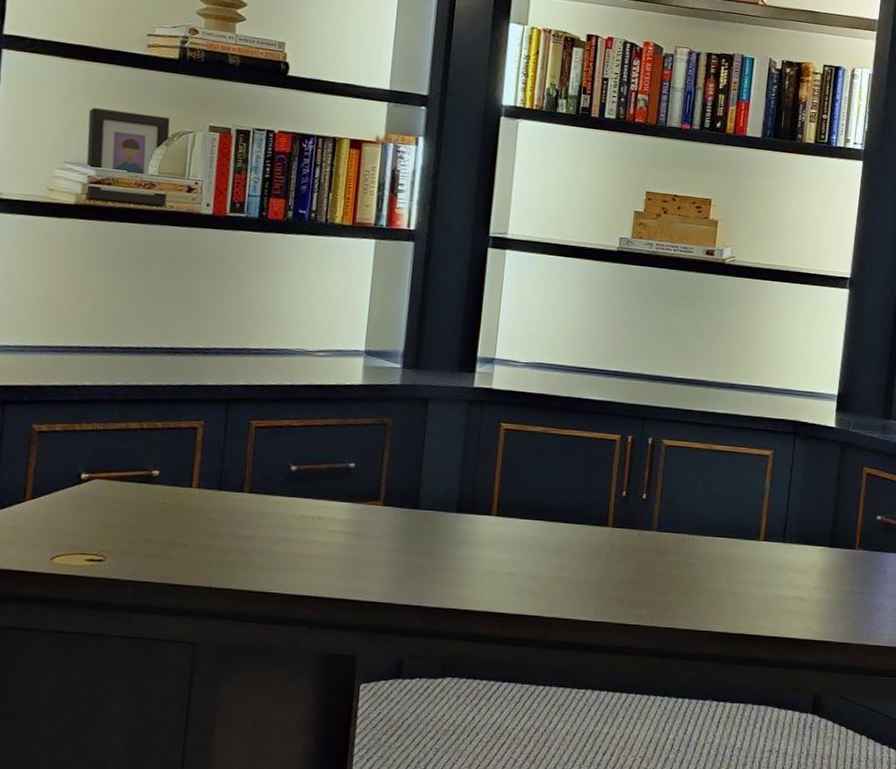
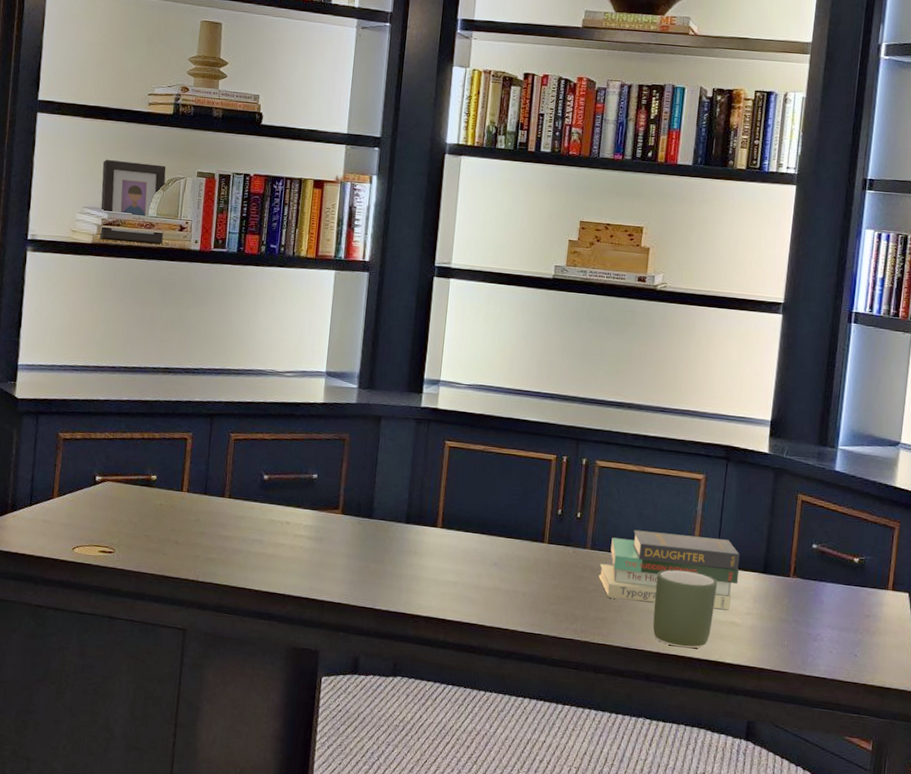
books: none [664,509,807,585] -> present [598,529,740,610]
mug: none [720,547,785,627] -> present [652,569,718,649]

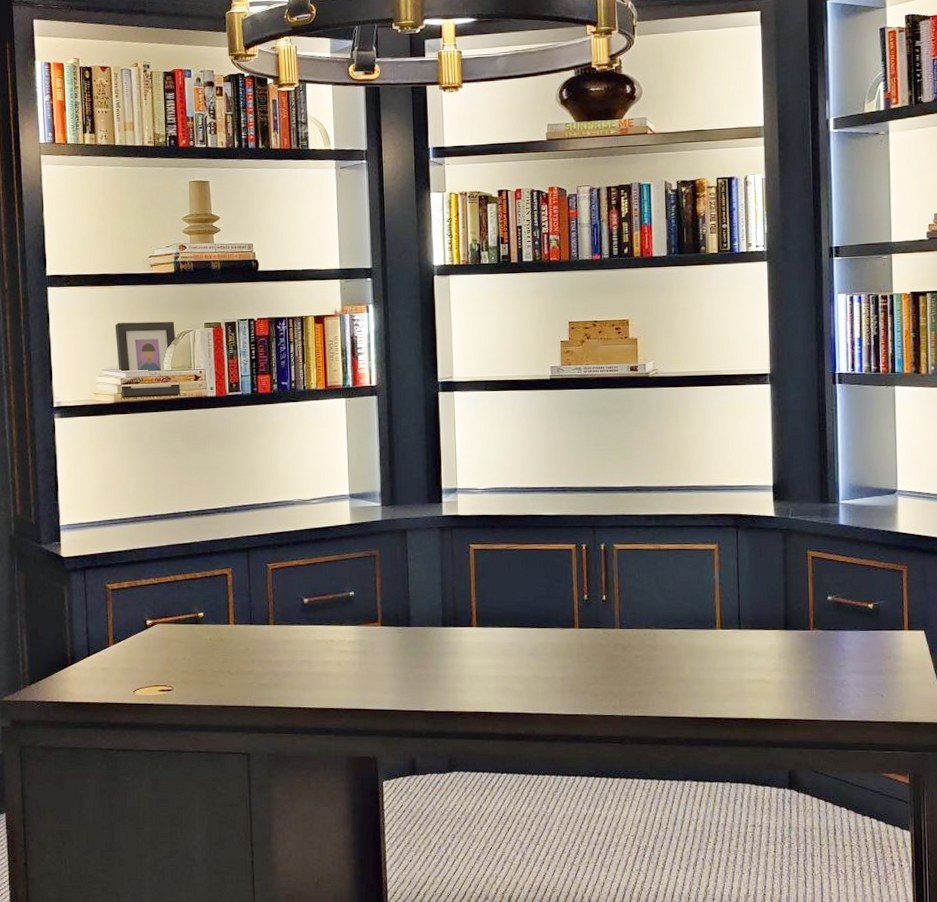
books: present [598,529,740,610] -> none [630,603,762,672]
mug: present [652,569,718,649] -> none [685,637,743,710]

